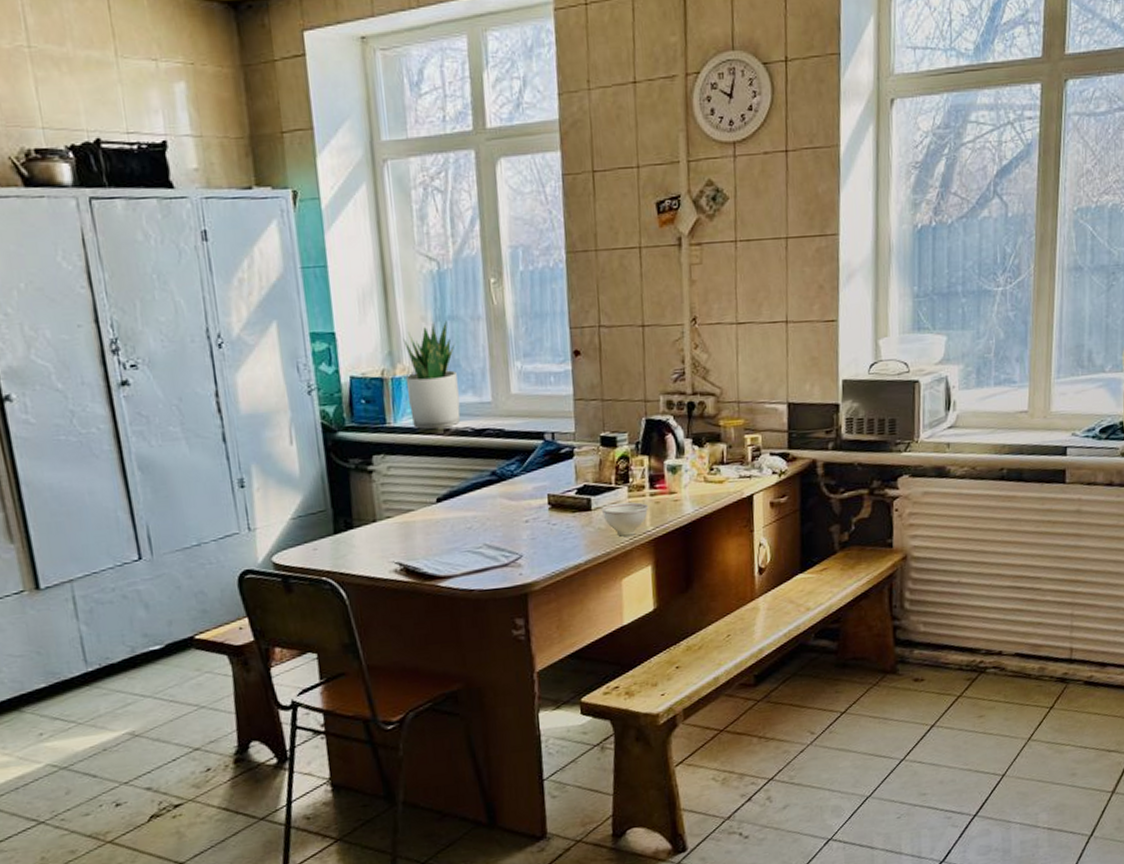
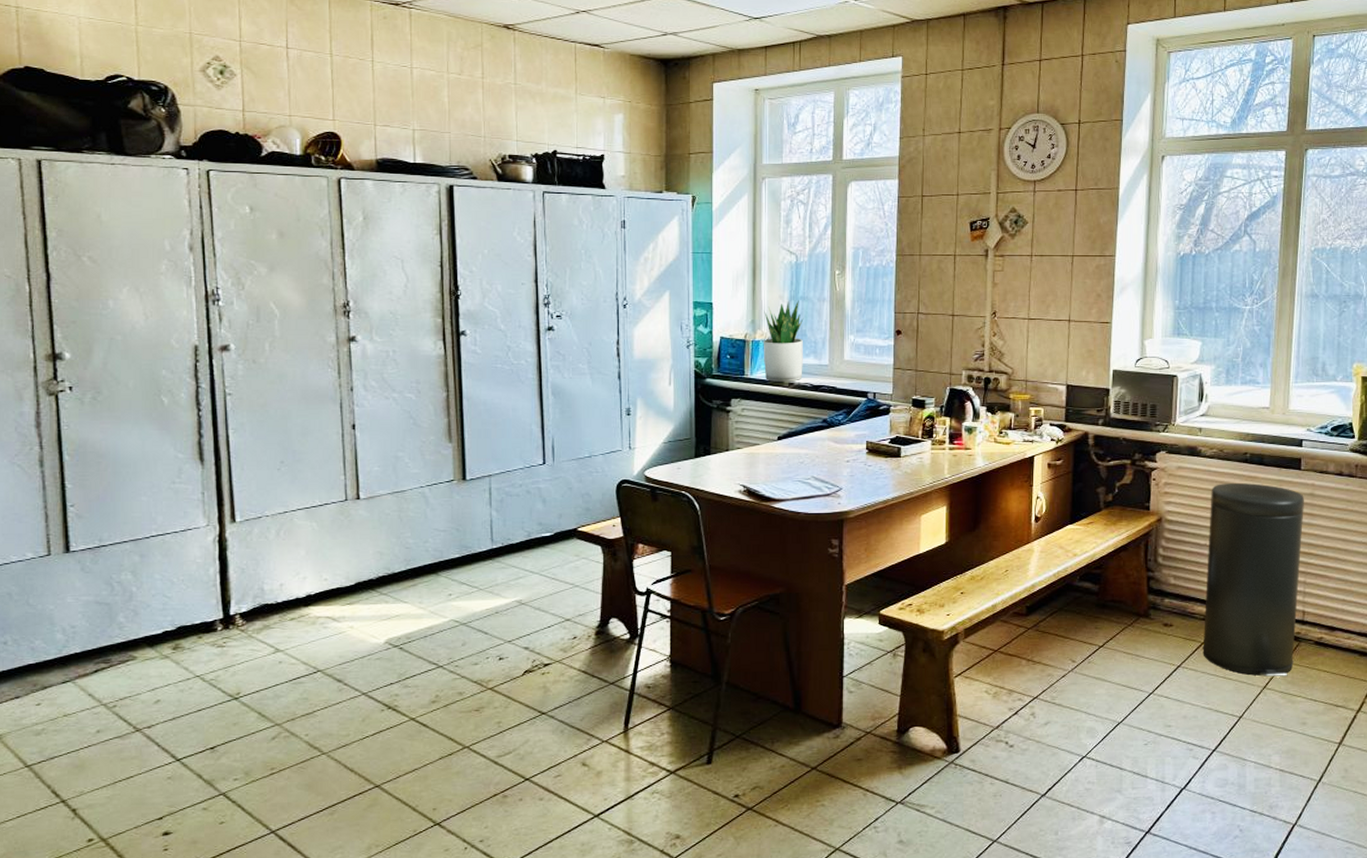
bowl: present [601,502,649,537] -> none [908,453,948,480]
pedal bin: none [959,504,1070,728] -> present [1203,483,1304,678]

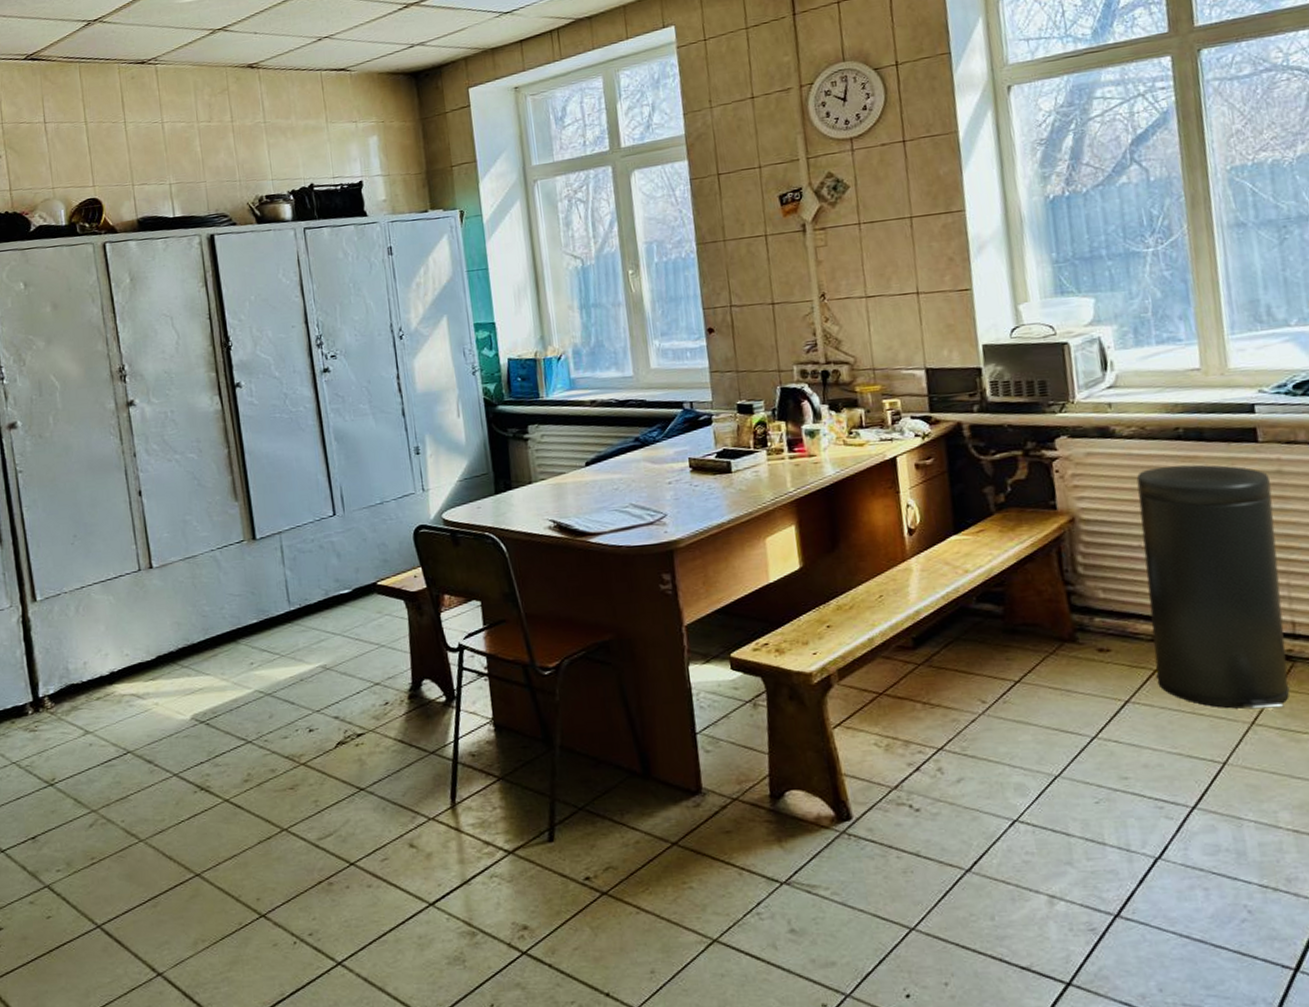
planter: present [763,300,804,383] -> none [553,308,606,402]

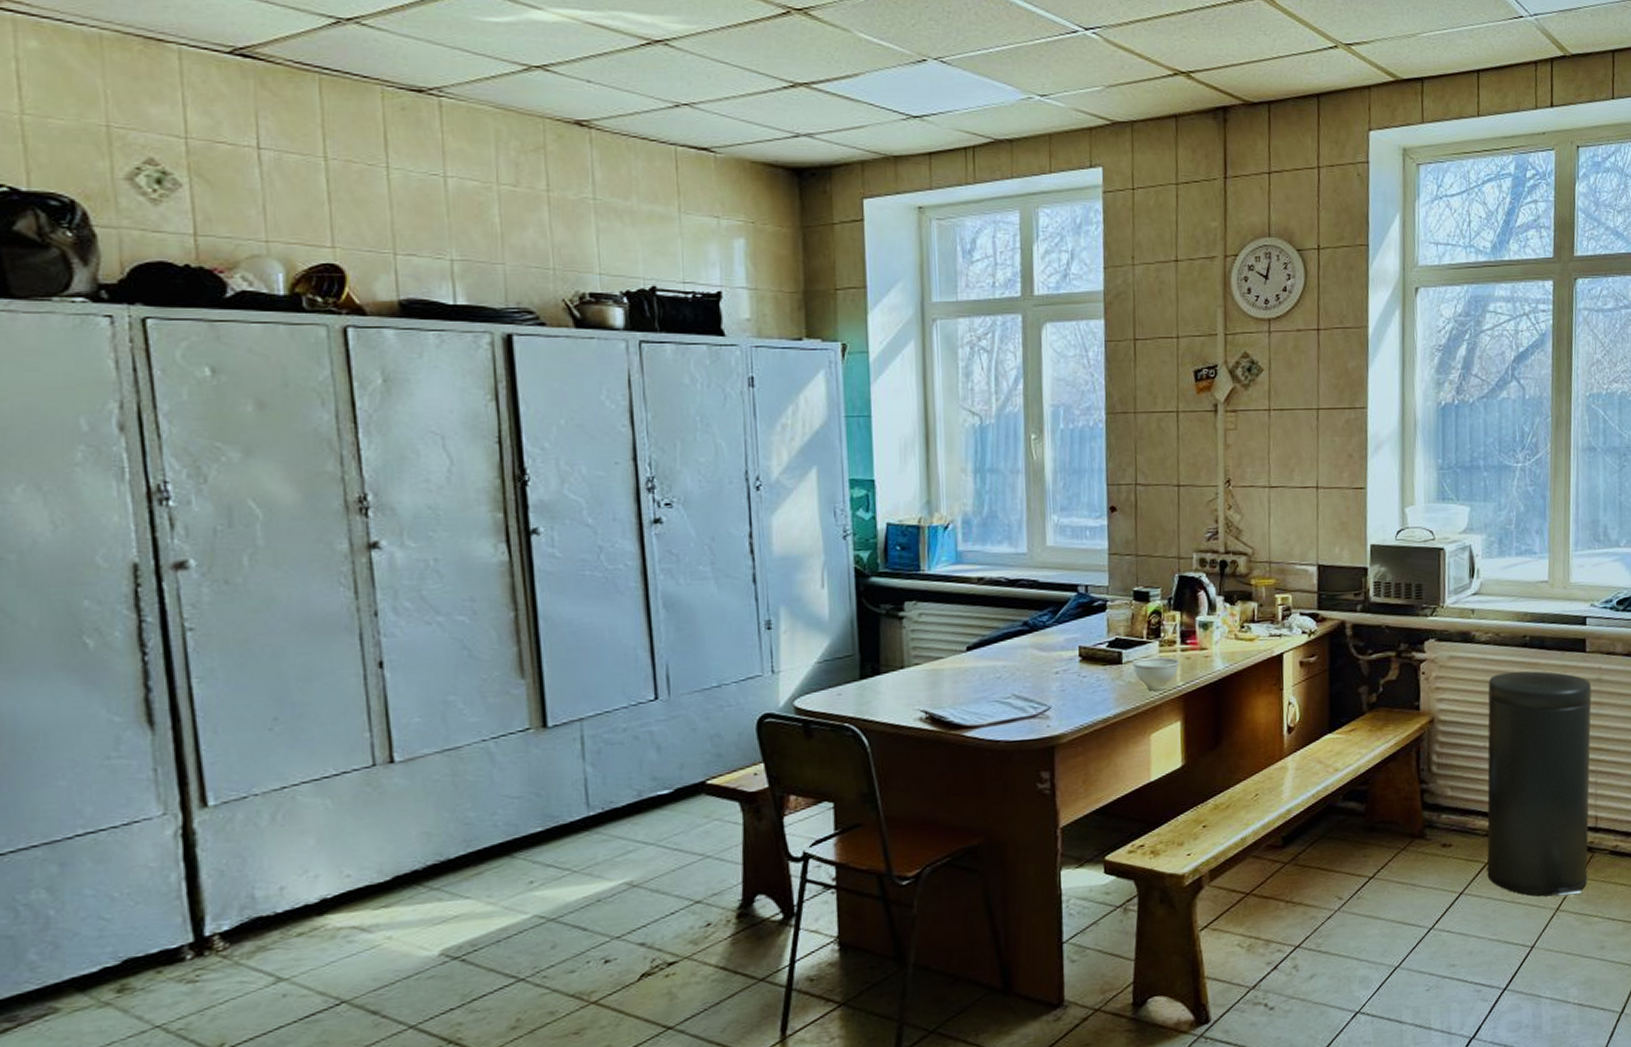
bowl: none [741,464,789,497] -> present [1131,656,1180,691]

